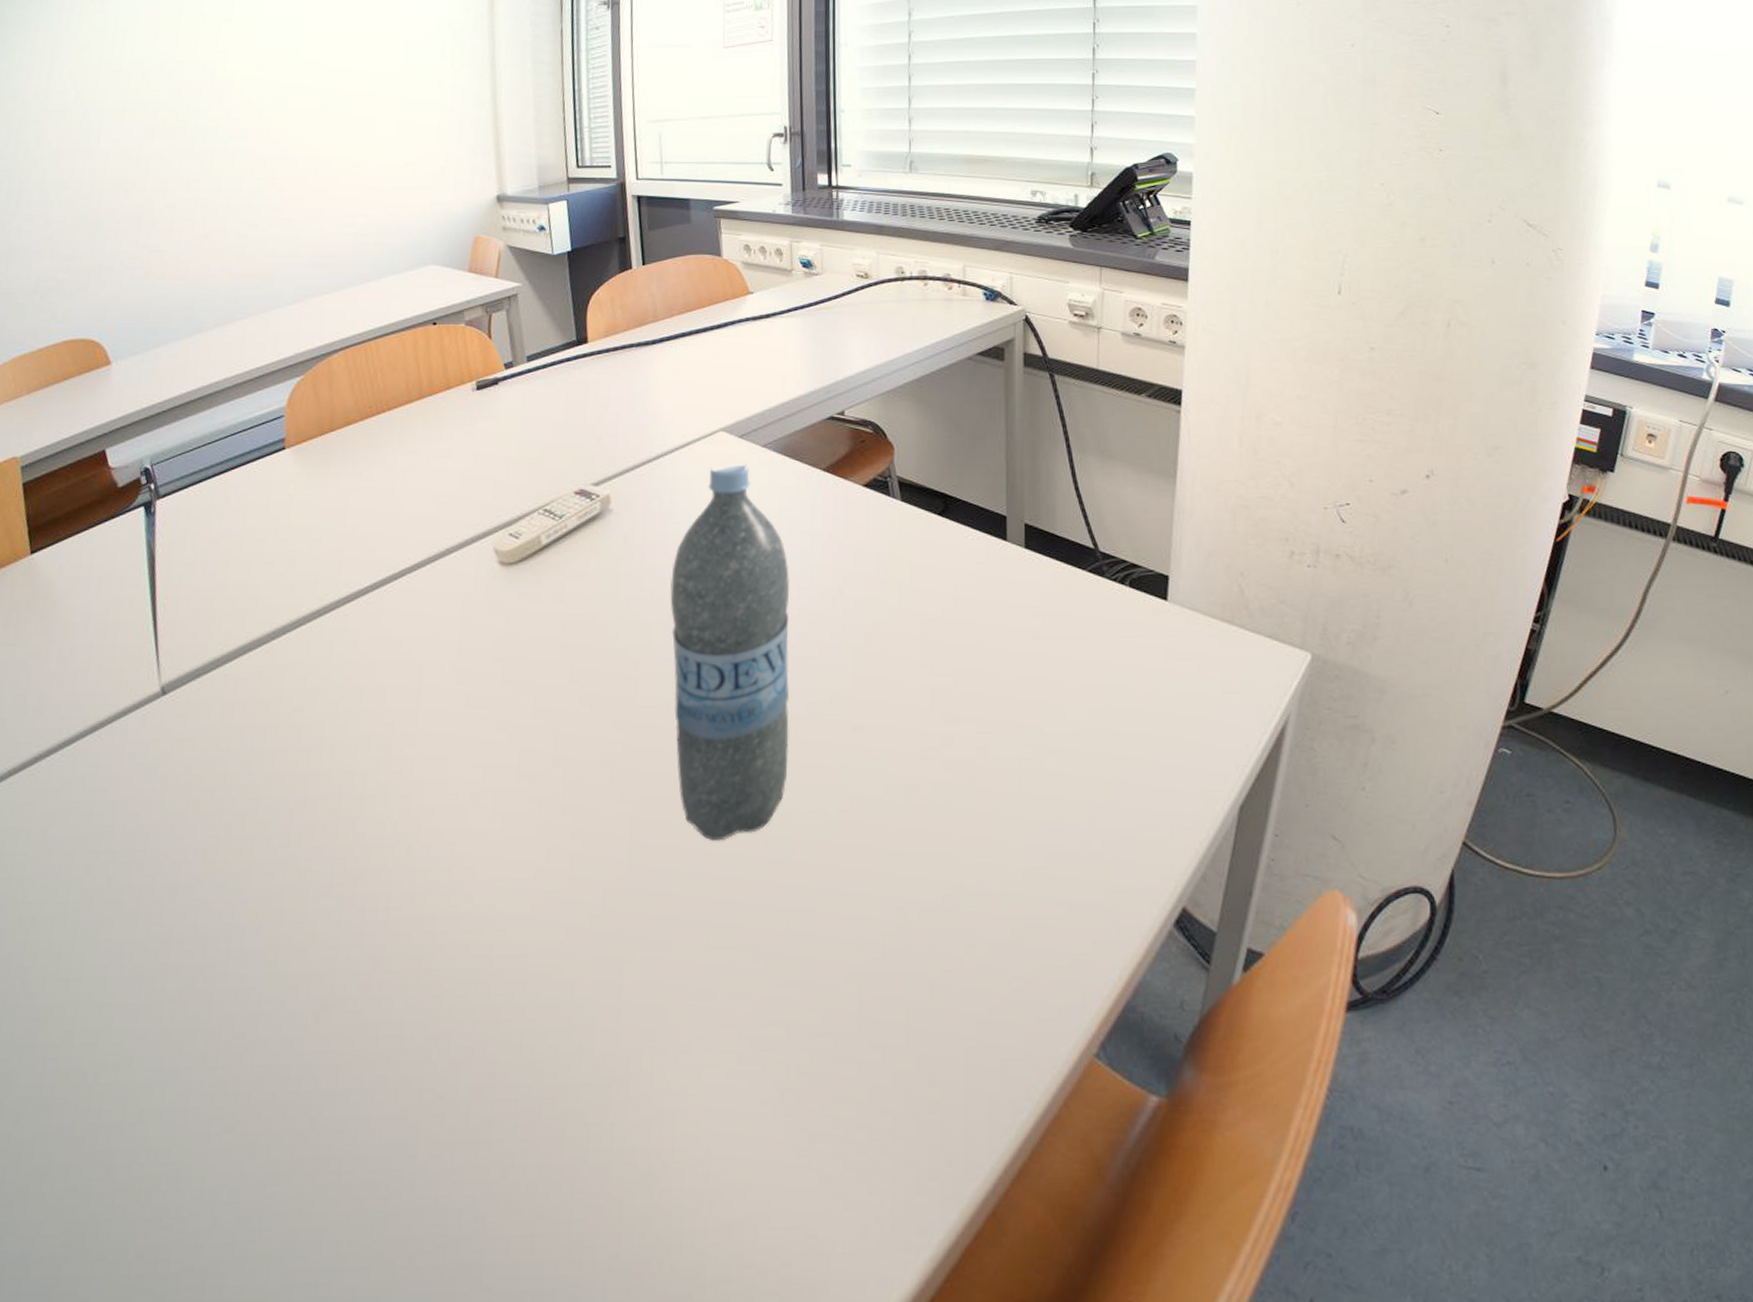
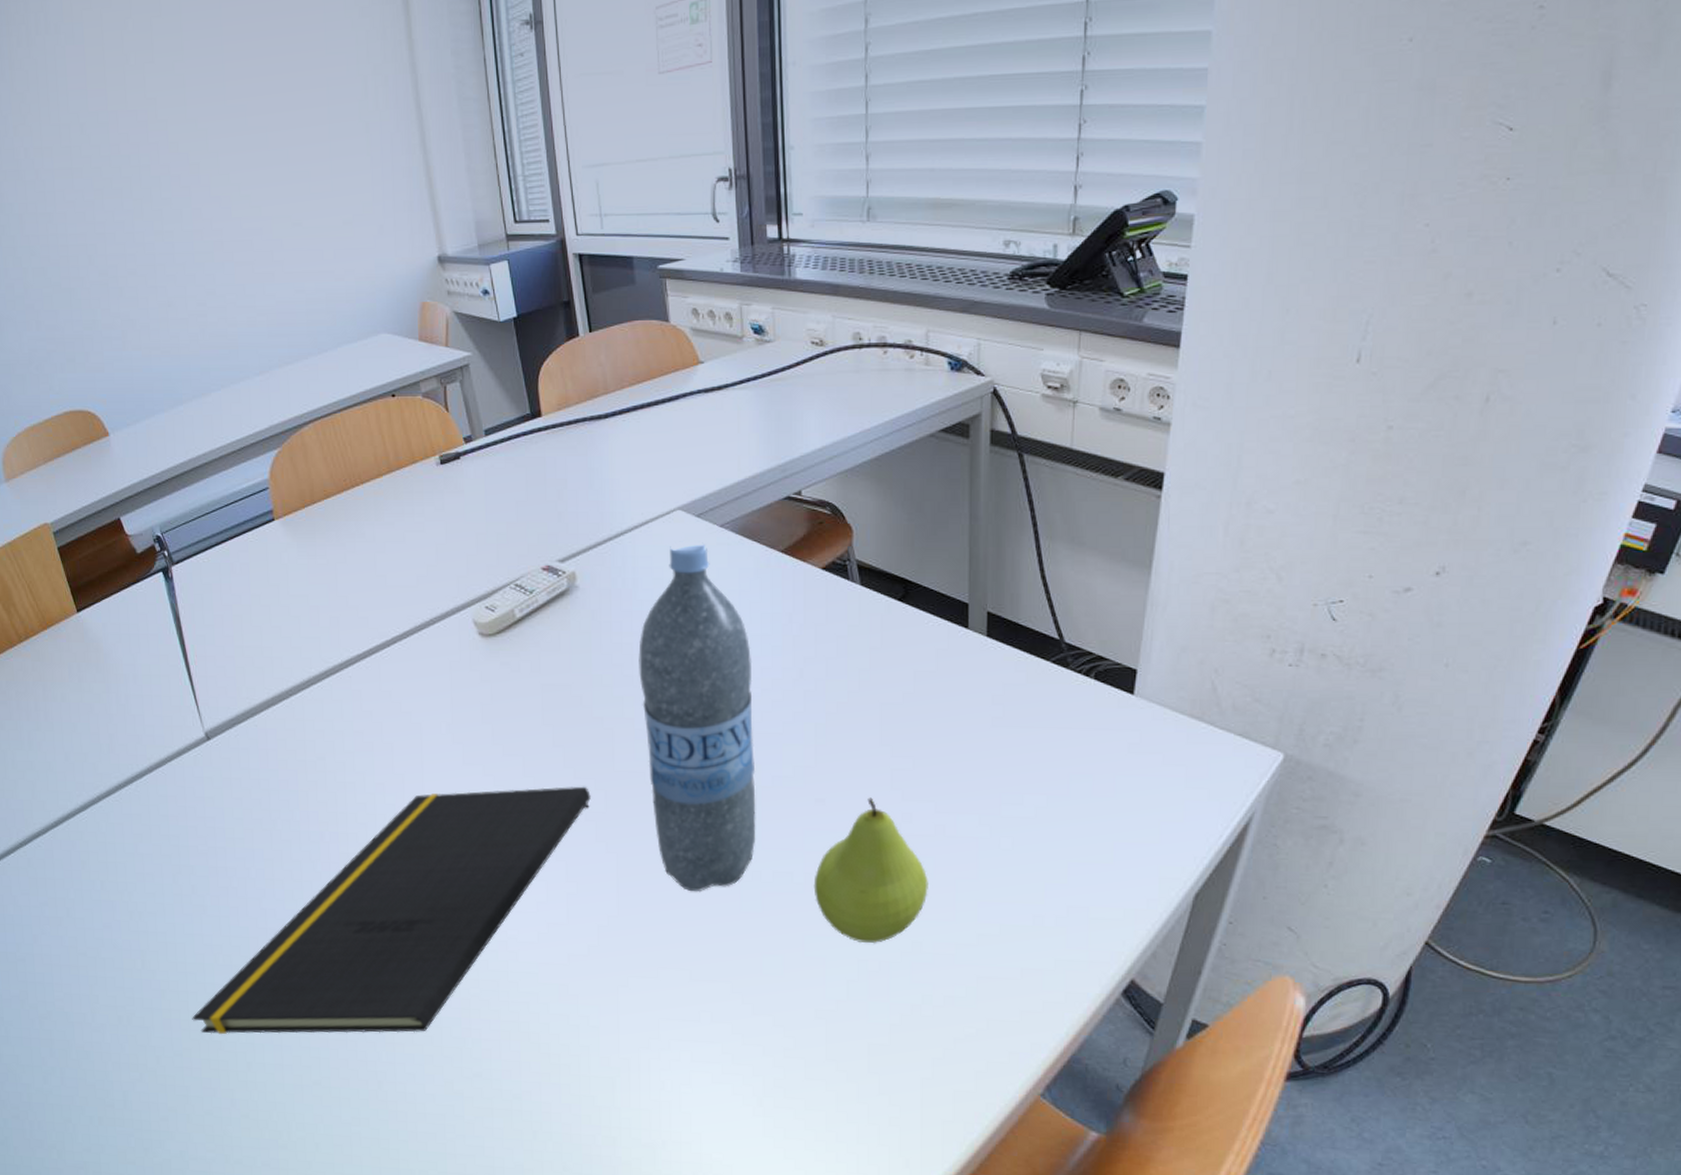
notepad: none [75,726,608,1075] -> present [192,786,591,1035]
fruit: none [848,721,970,888] -> present [813,797,928,944]

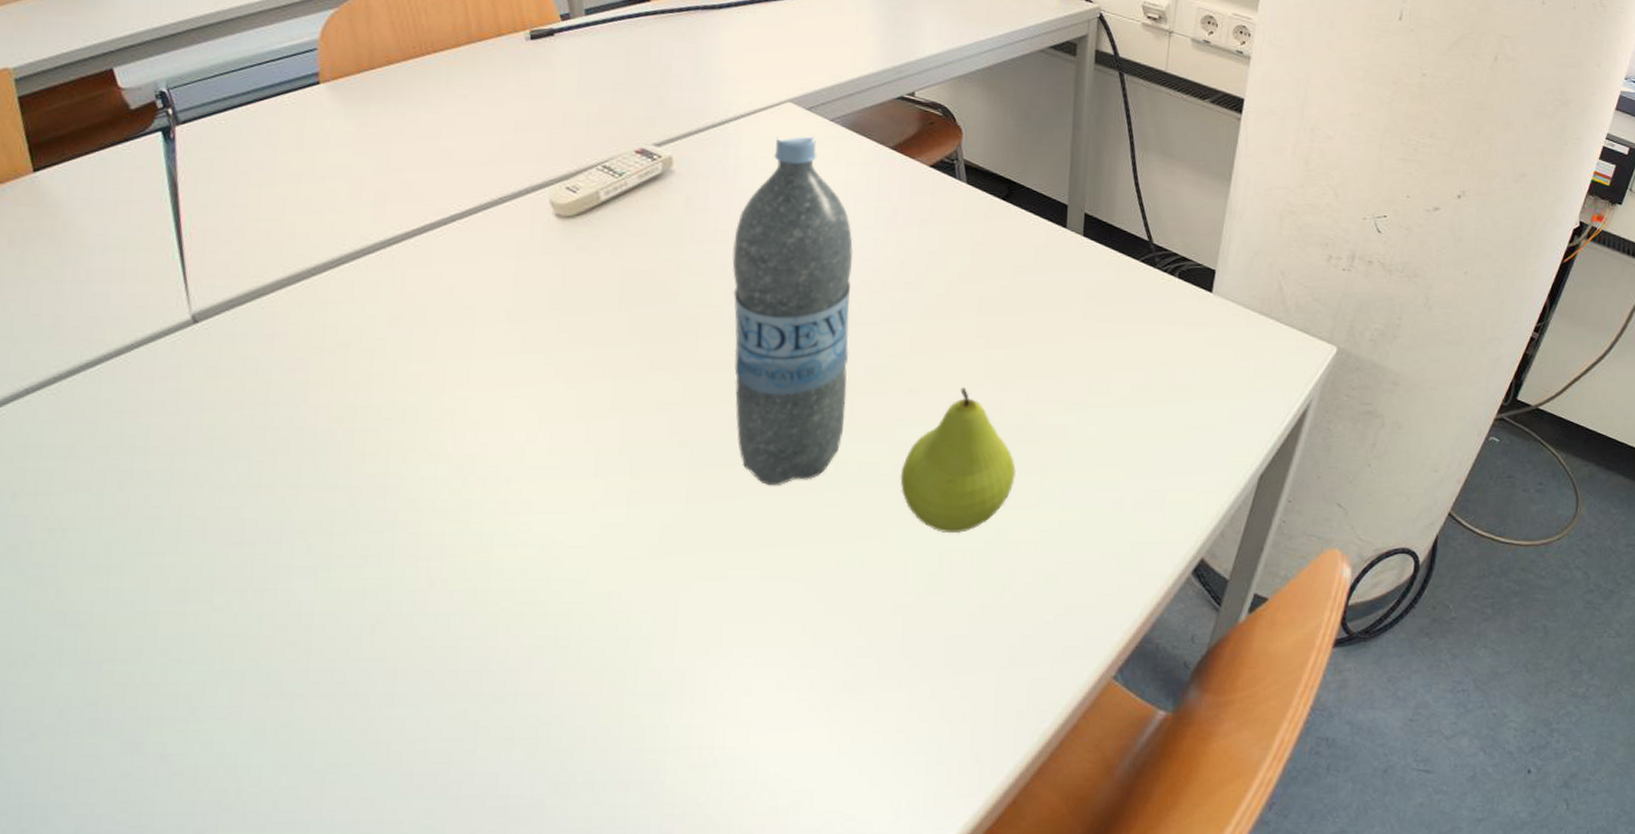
notepad: present [192,786,591,1035] -> none [119,376,667,675]

